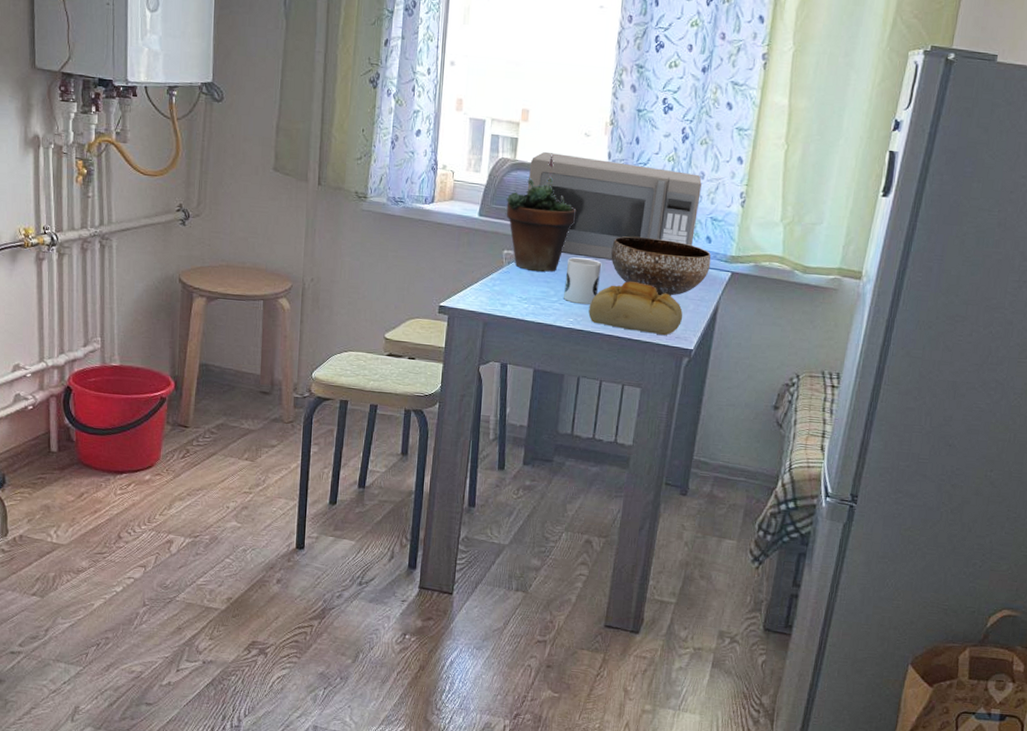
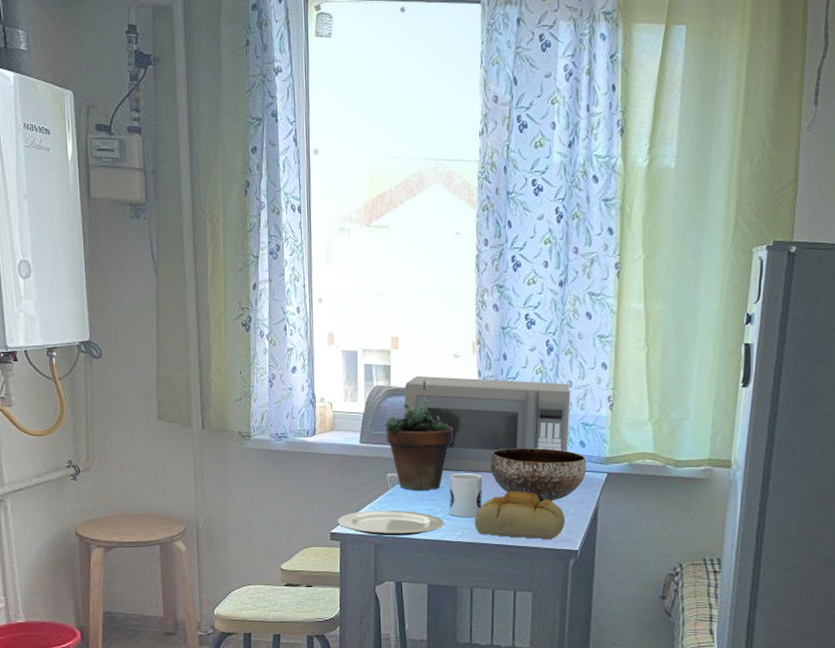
plate: none [447,286,558,317] -> present [337,510,445,536]

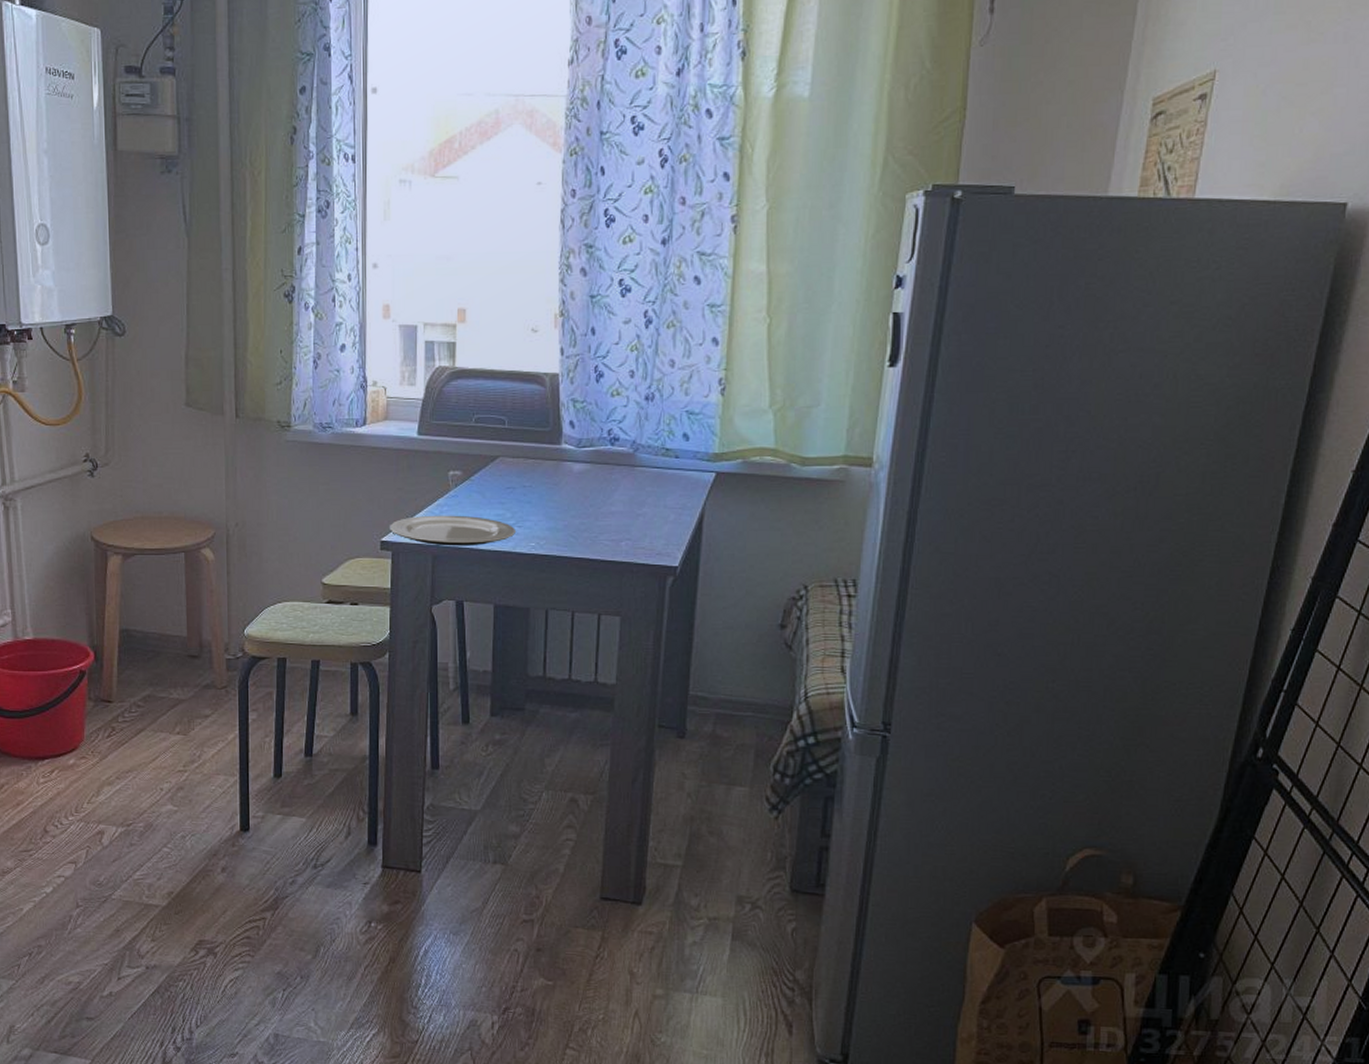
succulent plant: present [384,378,454,491] -> none [447,357,529,493]
microwave: present [404,375,570,473] -> none [471,354,672,472]
mug: present [449,473,483,517] -> none [522,472,564,524]
bread: present [475,491,565,540] -> none [552,494,662,553]
bowl: present [491,447,587,502] -> none [573,441,691,508]

